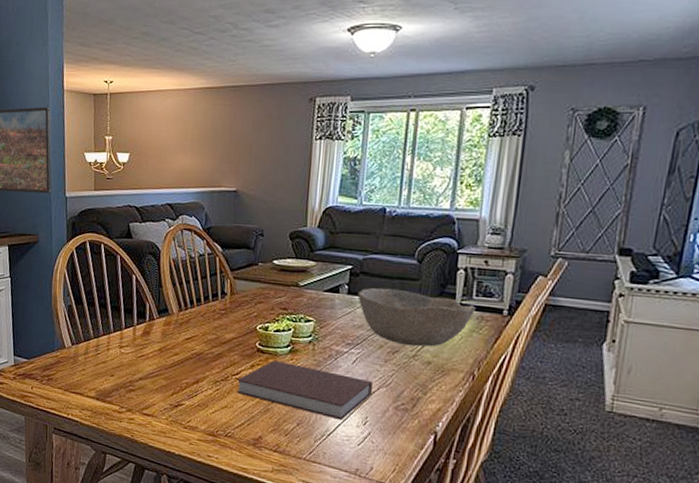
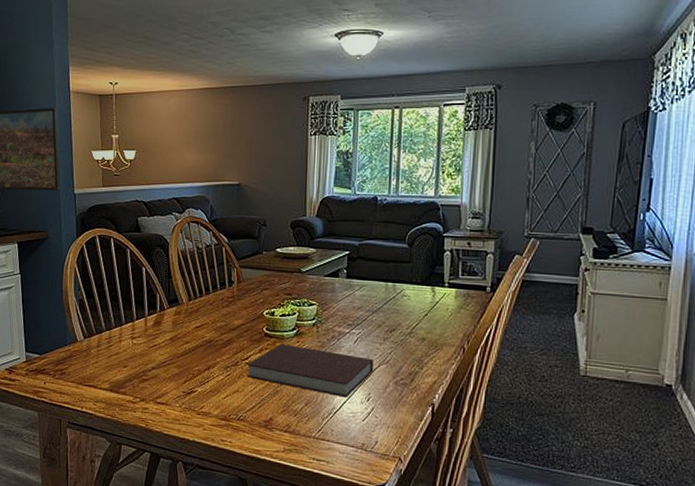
bowl: present [357,287,477,347] -> none [356,271,463,325]

